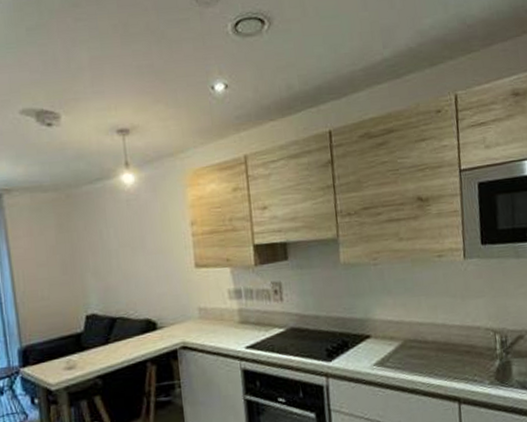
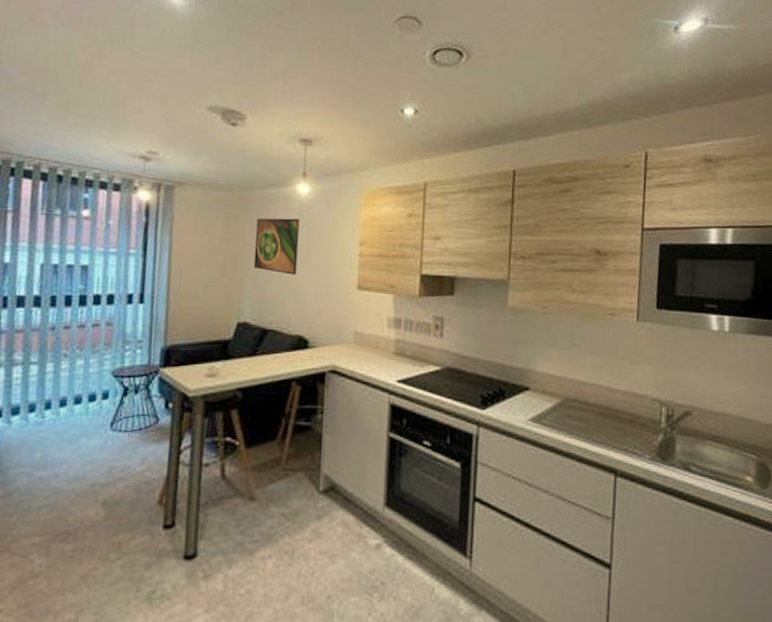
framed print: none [88,208,135,263] -> present [253,218,300,275]

